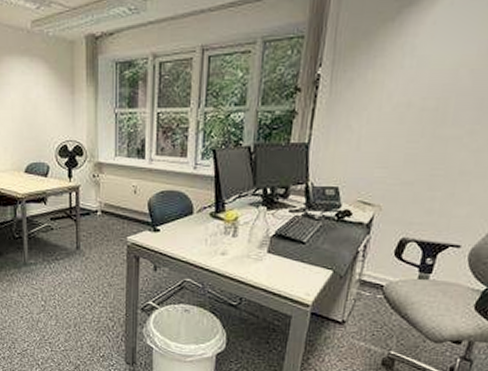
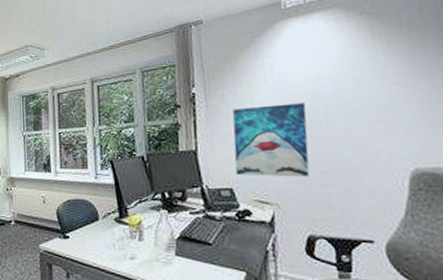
wall art: none [345,96,437,179] -> present [232,103,310,177]

